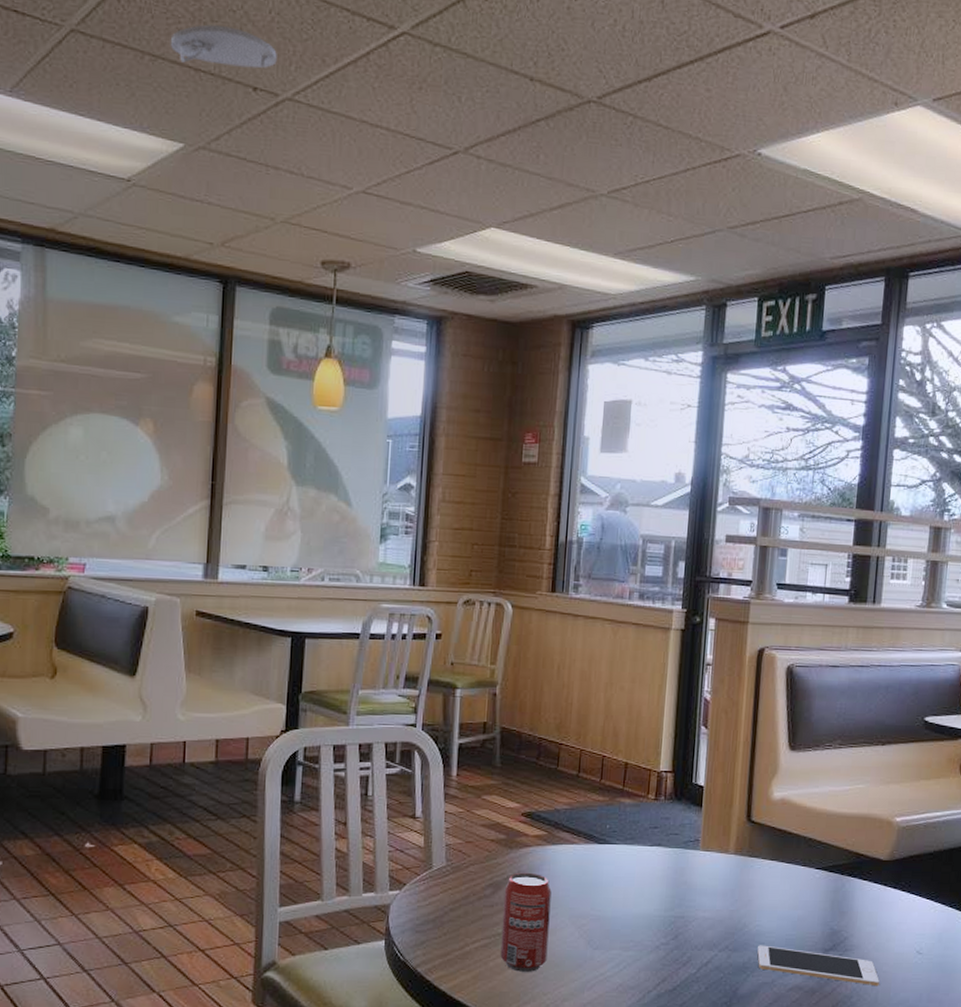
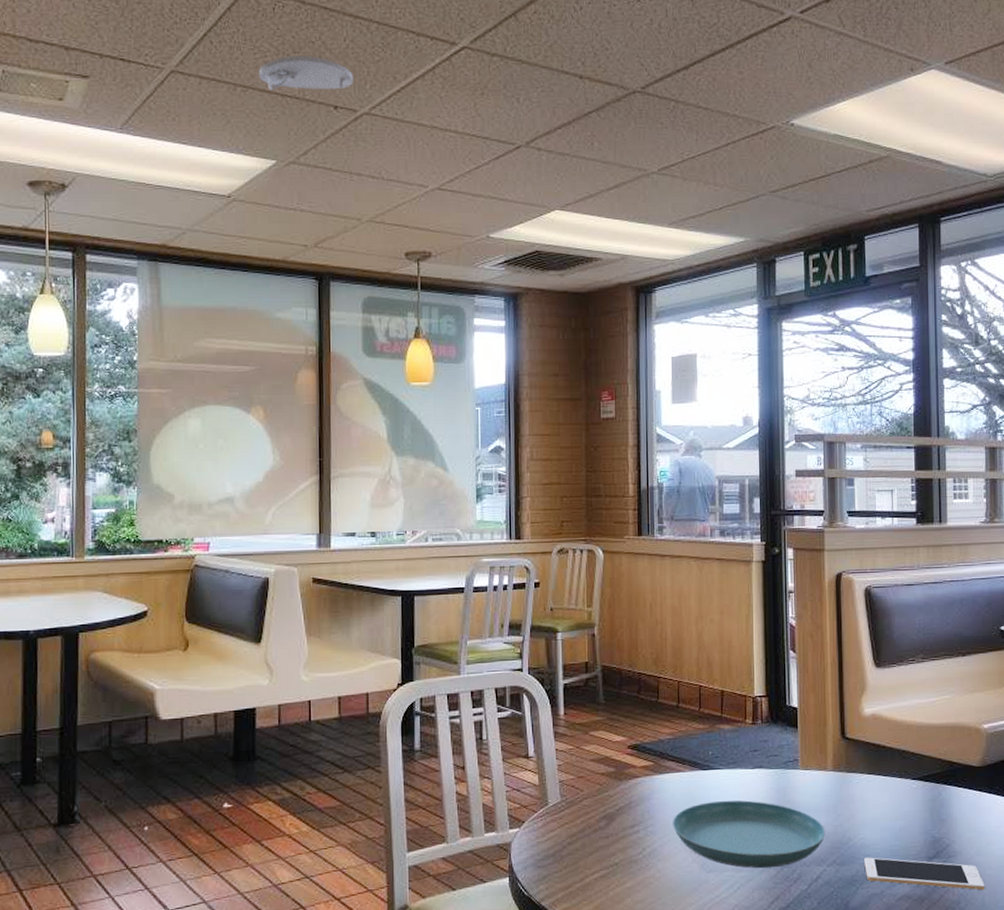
beverage can: present [500,872,552,972] -> none [618,802,664,900]
saucer: none [562,876,721,949] -> present [673,800,826,869]

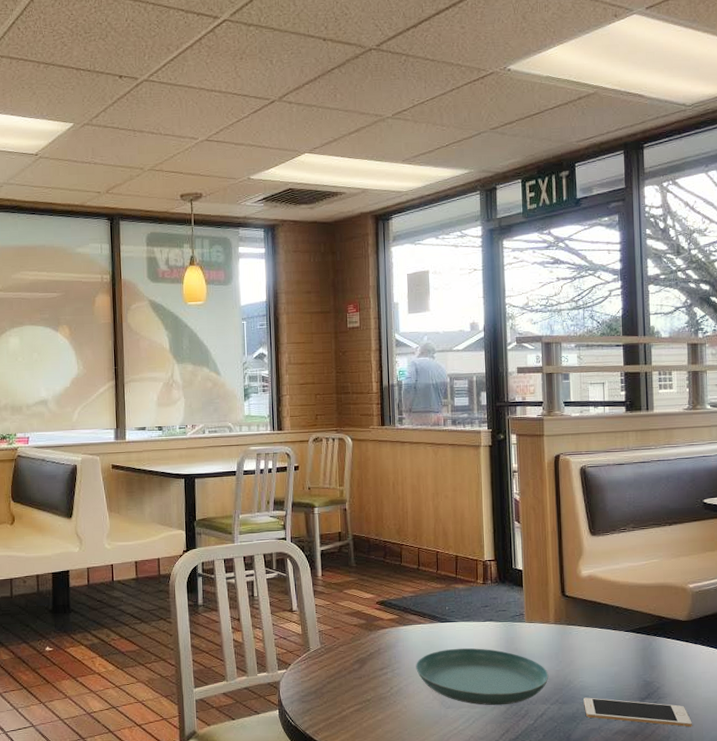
smoke detector: present [258,56,353,90] -> none [57,35,134,66]

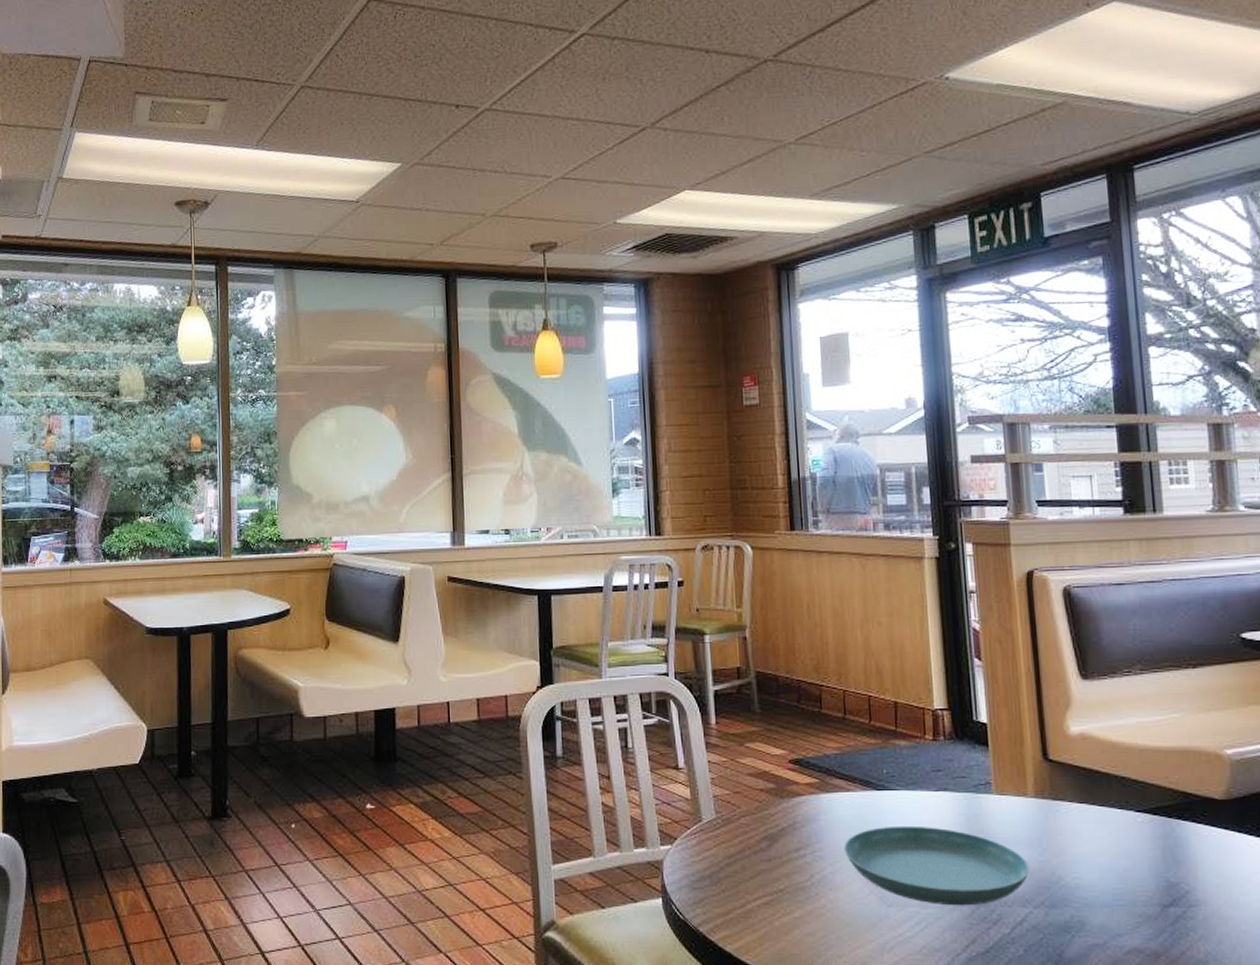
cell phone: present [583,697,692,727] -> none [1080,900,1240,950]

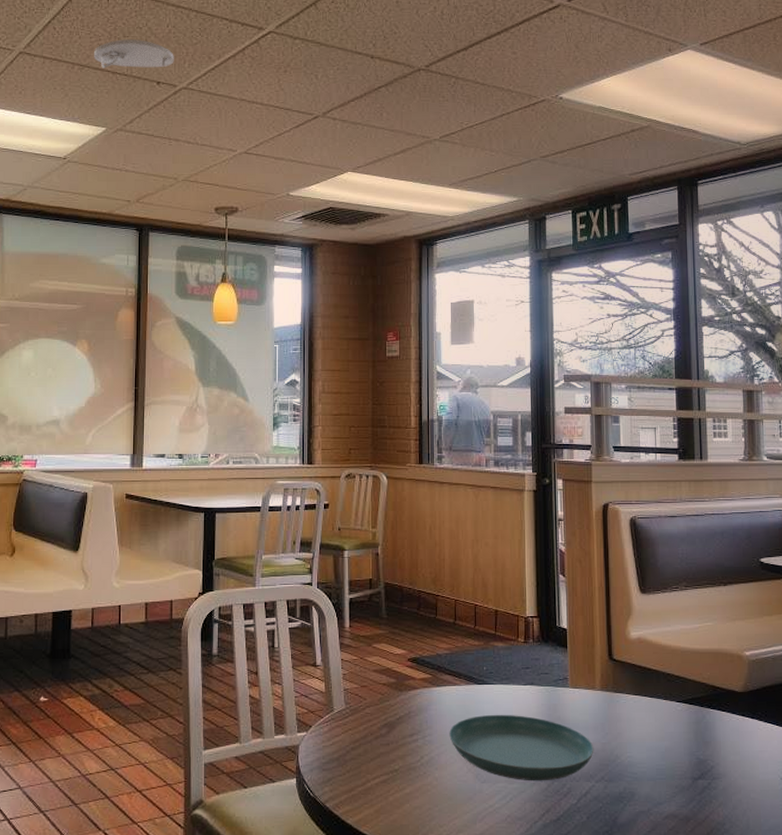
smoke detector: none [382,58,474,96] -> present [93,39,174,68]

